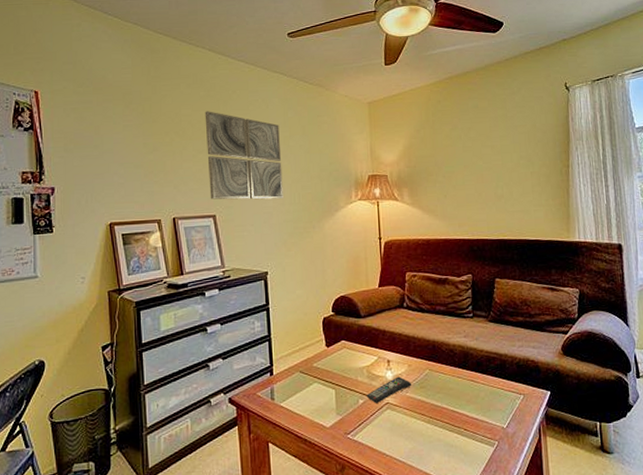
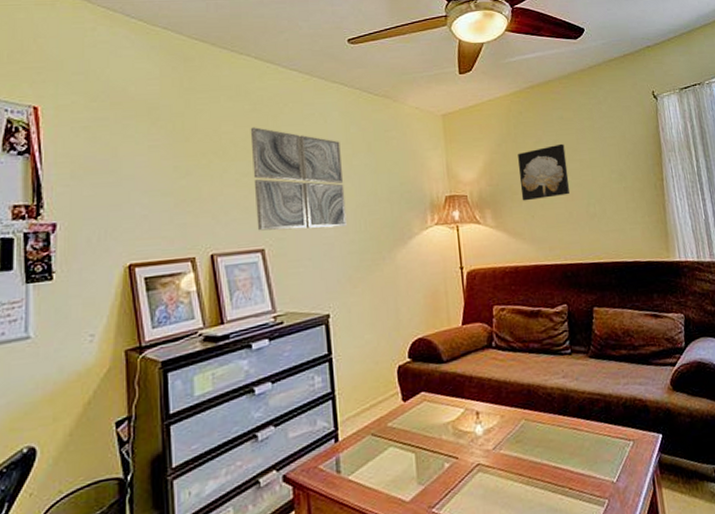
remote control: present [366,376,412,403] -> none [452,430,507,466]
wall art: none [434,130,481,182] -> present [518,143,570,201]

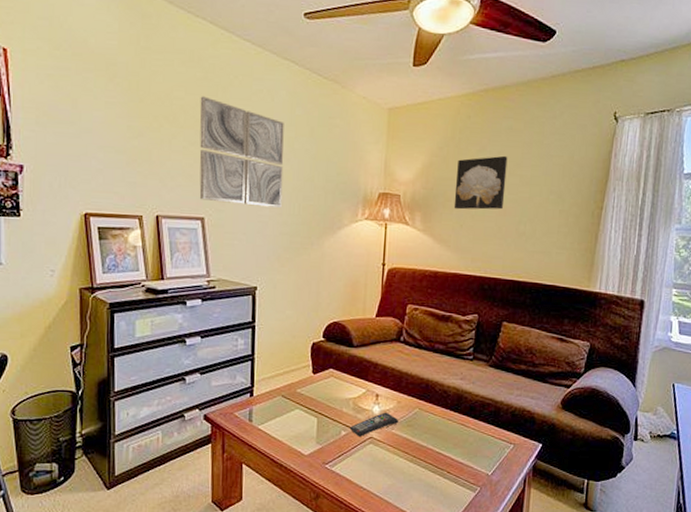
remote control: none [452,430,507,466] -> present [349,412,399,437]

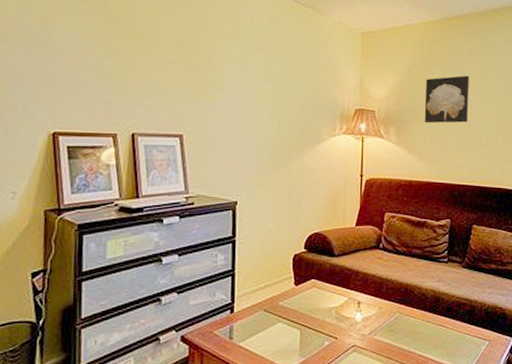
wall art: present [199,96,284,208] -> none [178,18,264,124]
remote control: present [349,412,399,437] -> none [332,319,381,346]

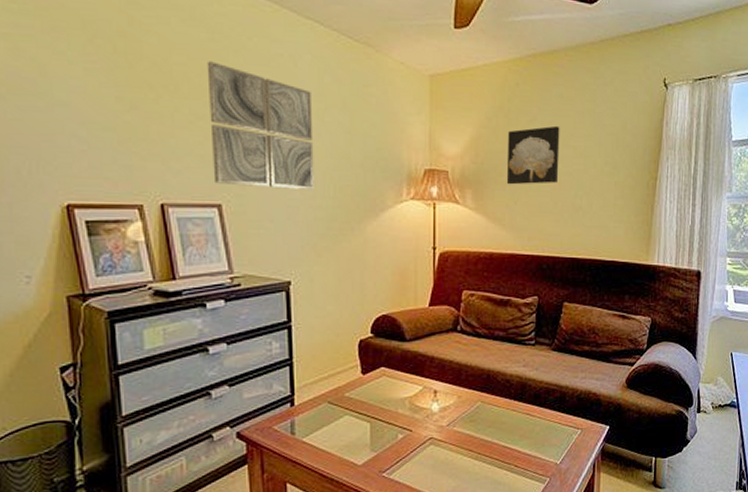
wall art: none [178,18,264,124] -> present [207,61,314,190]

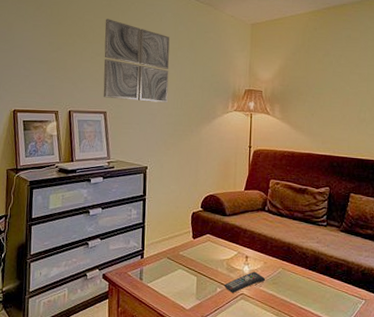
remote control: none [406,409,461,438] -> present [223,271,266,293]
wall art: present [506,125,560,185] -> none [306,58,348,102]

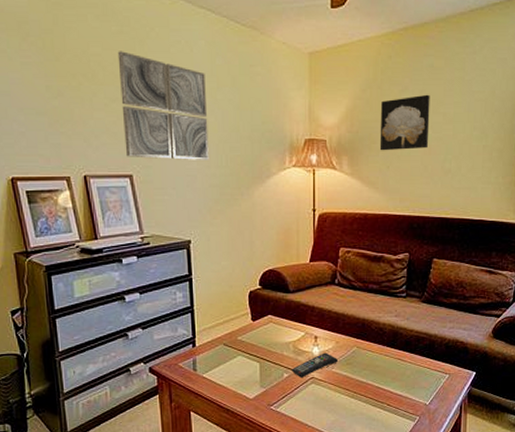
wall art: none [306,58,348,102] -> present [379,94,430,151]

